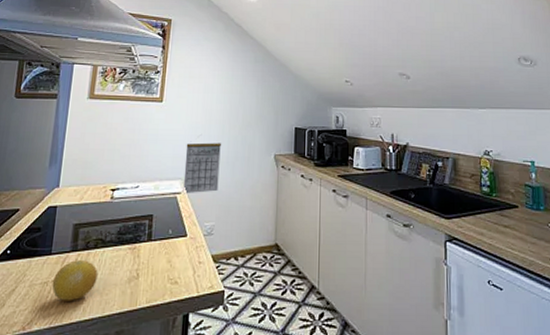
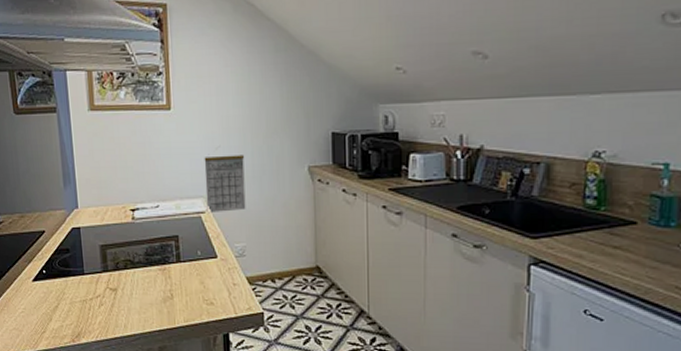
fruit: present [52,260,98,301] -> none [90,280,133,318]

